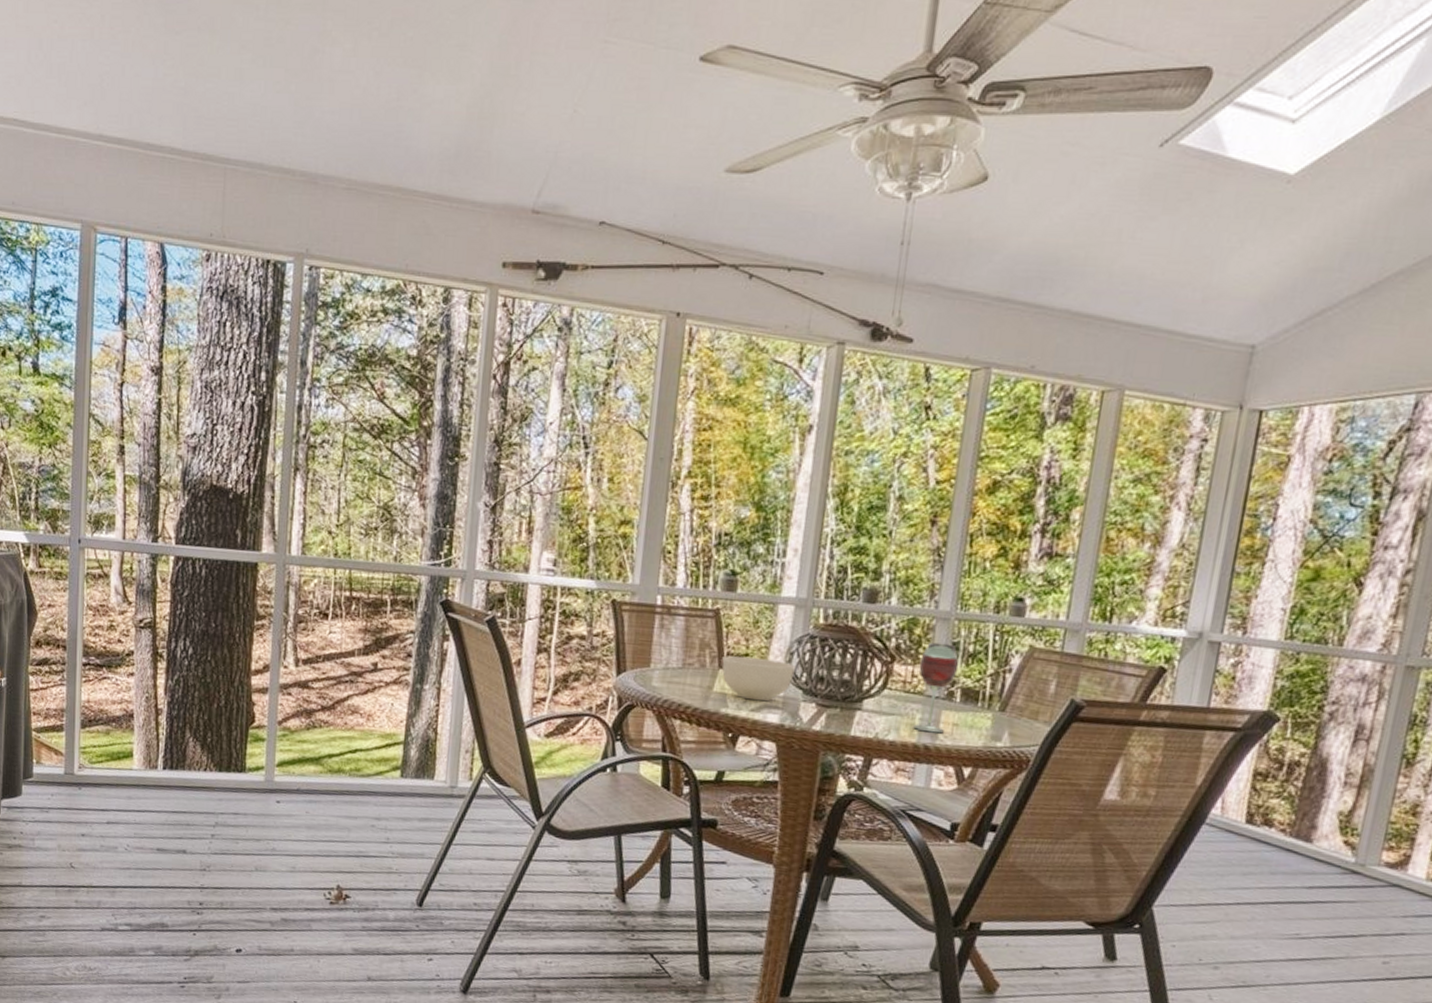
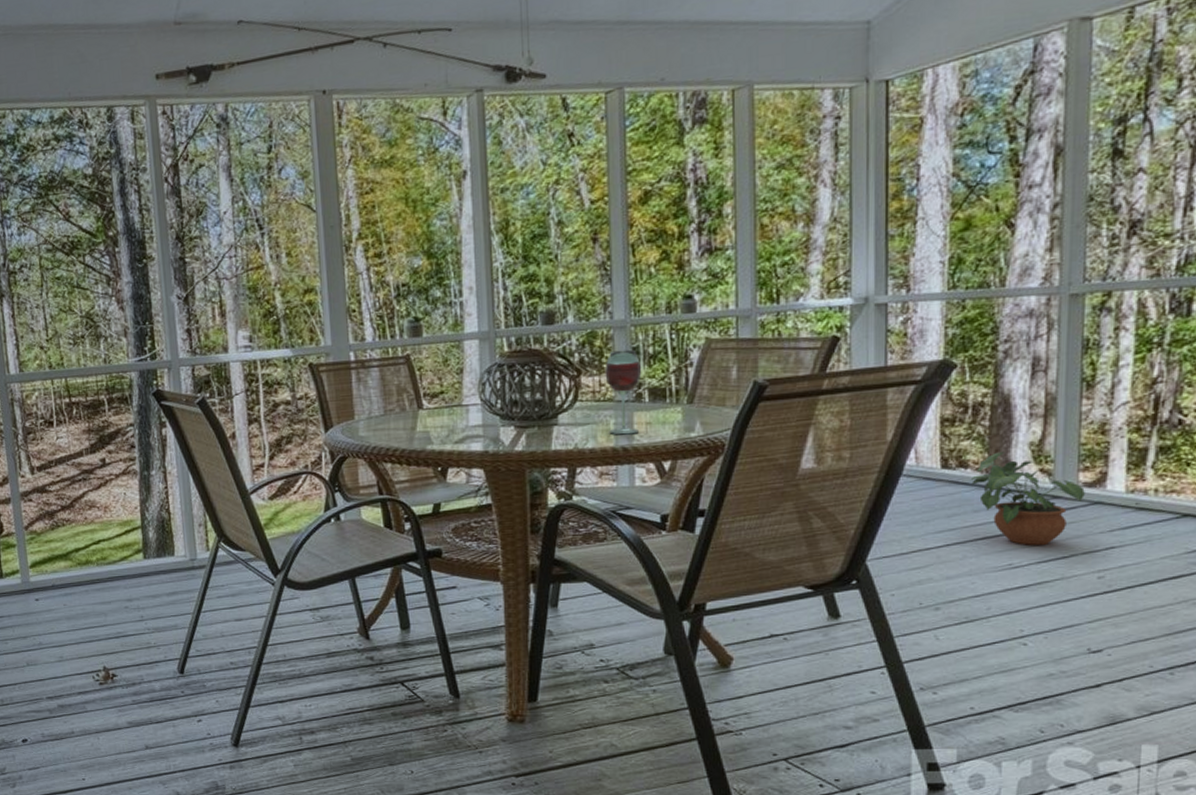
bowl: present [722,656,795,702] -> none [420,393,489,434]
potted plant: none [1273,816,1386,921] -> present [971,452,1085,546]

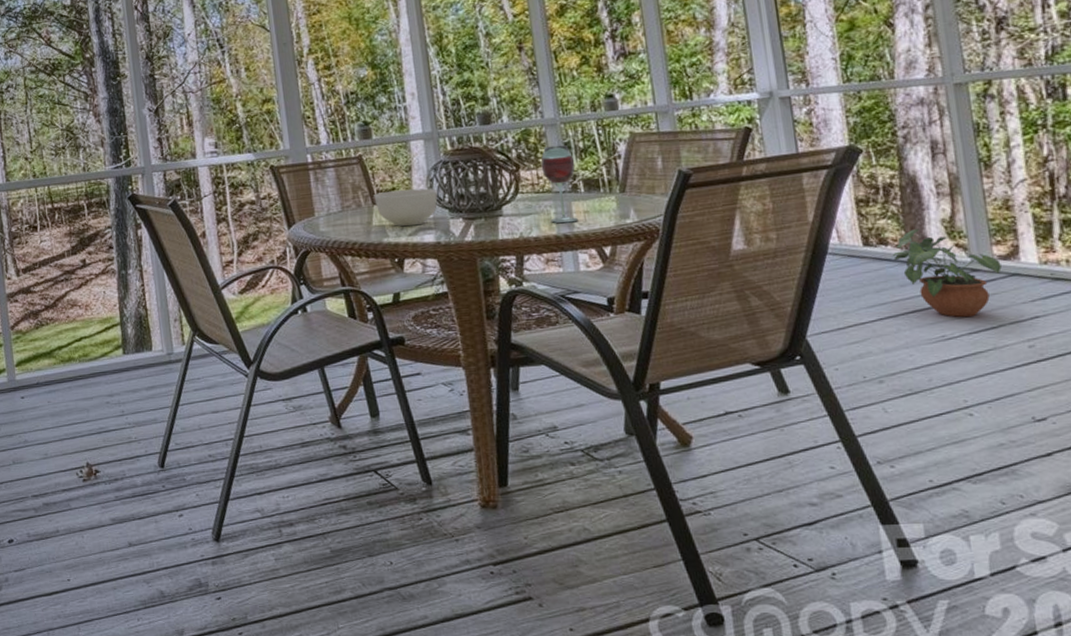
bowl: none [420,393,489,434] -> present [374,188,438,227]

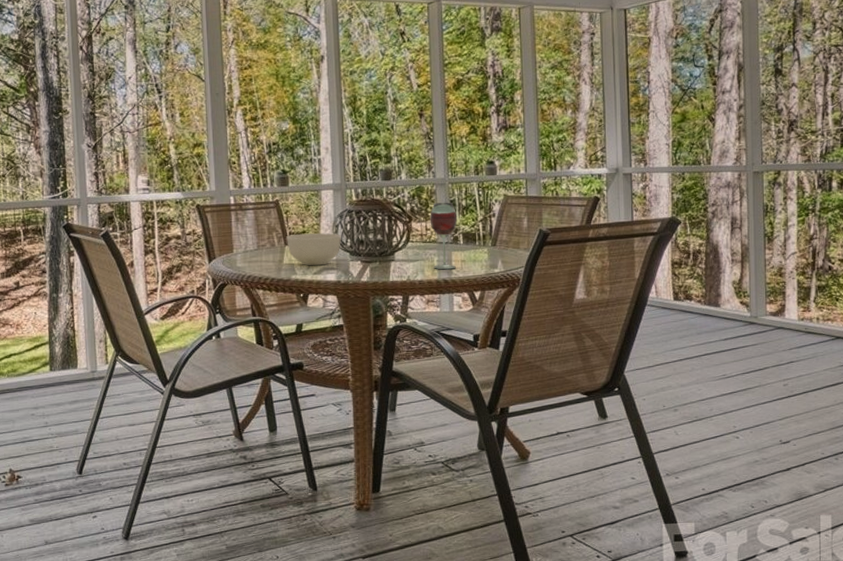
potted plant: present [893,229,1002,318] -> none [695,288,771,361]

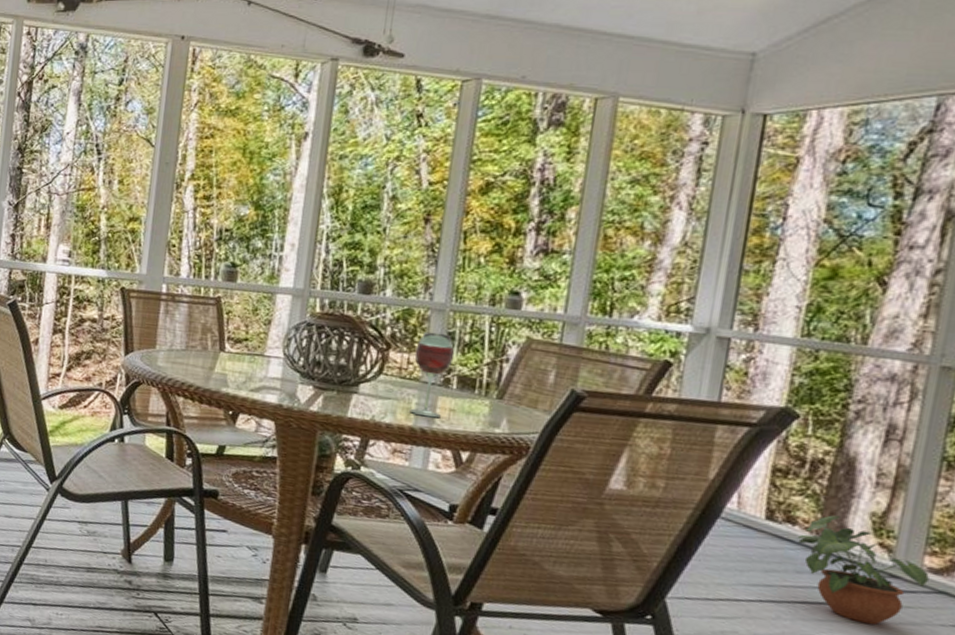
bowl: present [286,233,341,266] -> none [222,340,293,383]
potted plant: none [695,288,771,361] -> present [797,515,929,625]

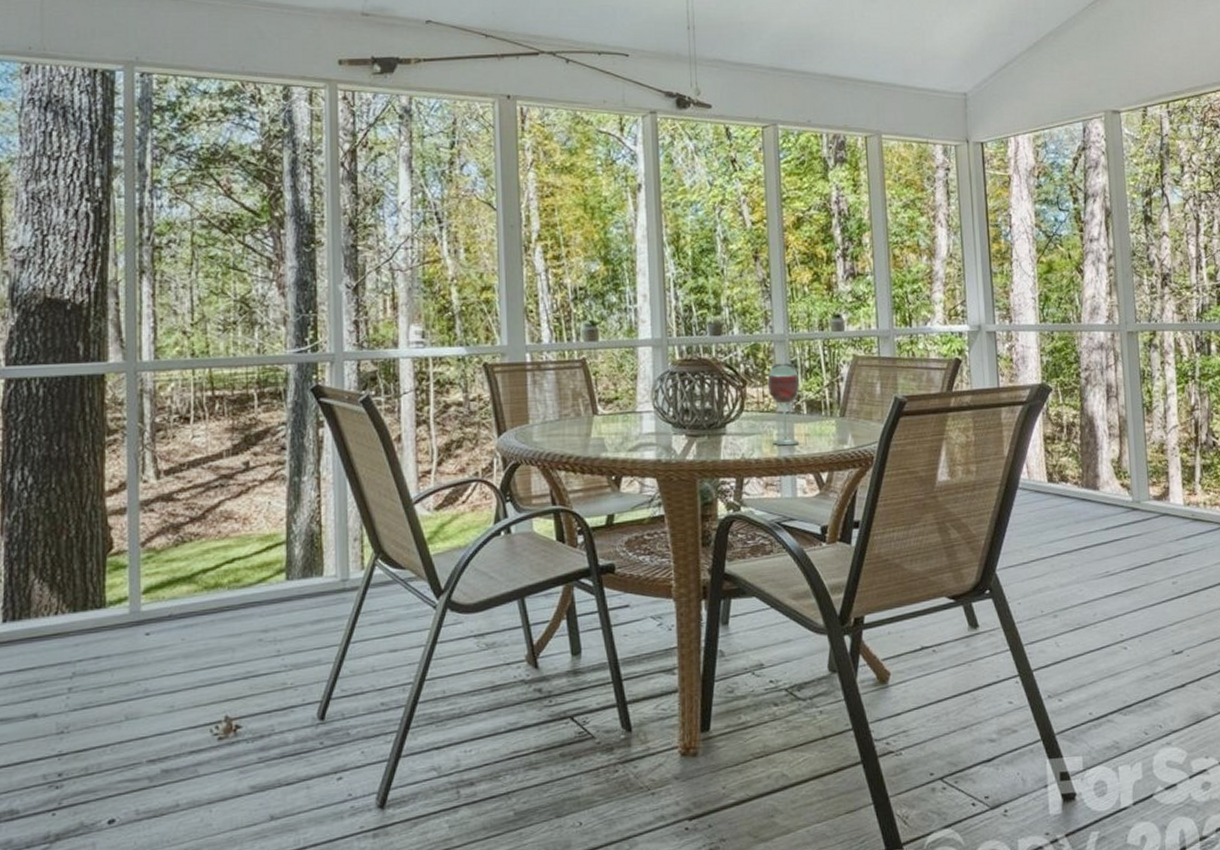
potted plant: present [797,515,929,625] -> none [1071,468,1155,555]

